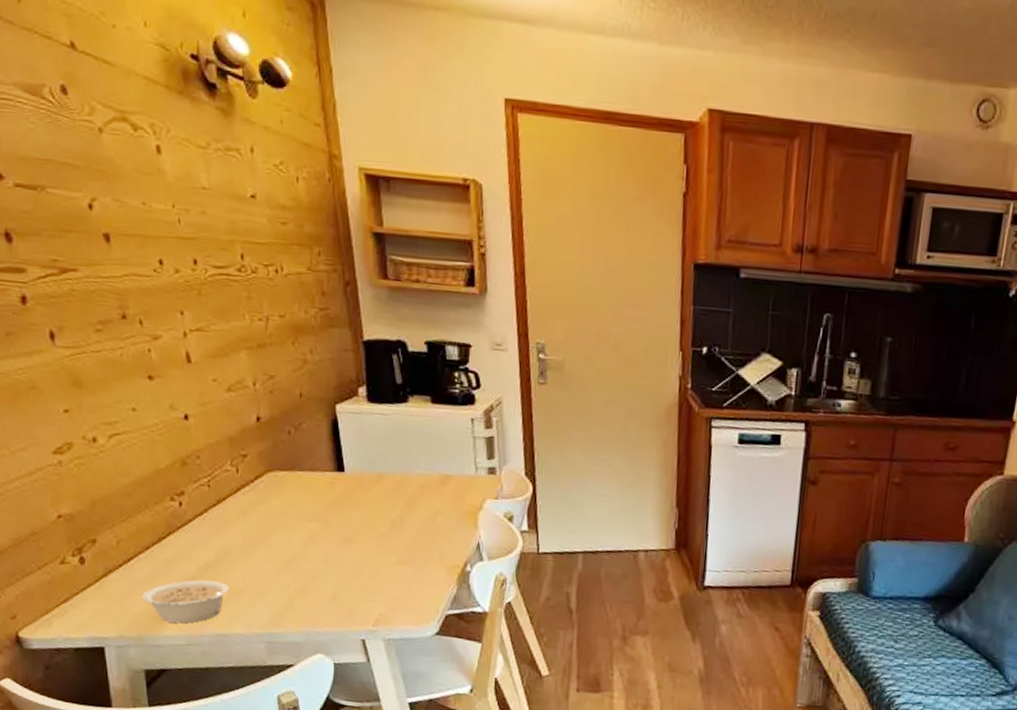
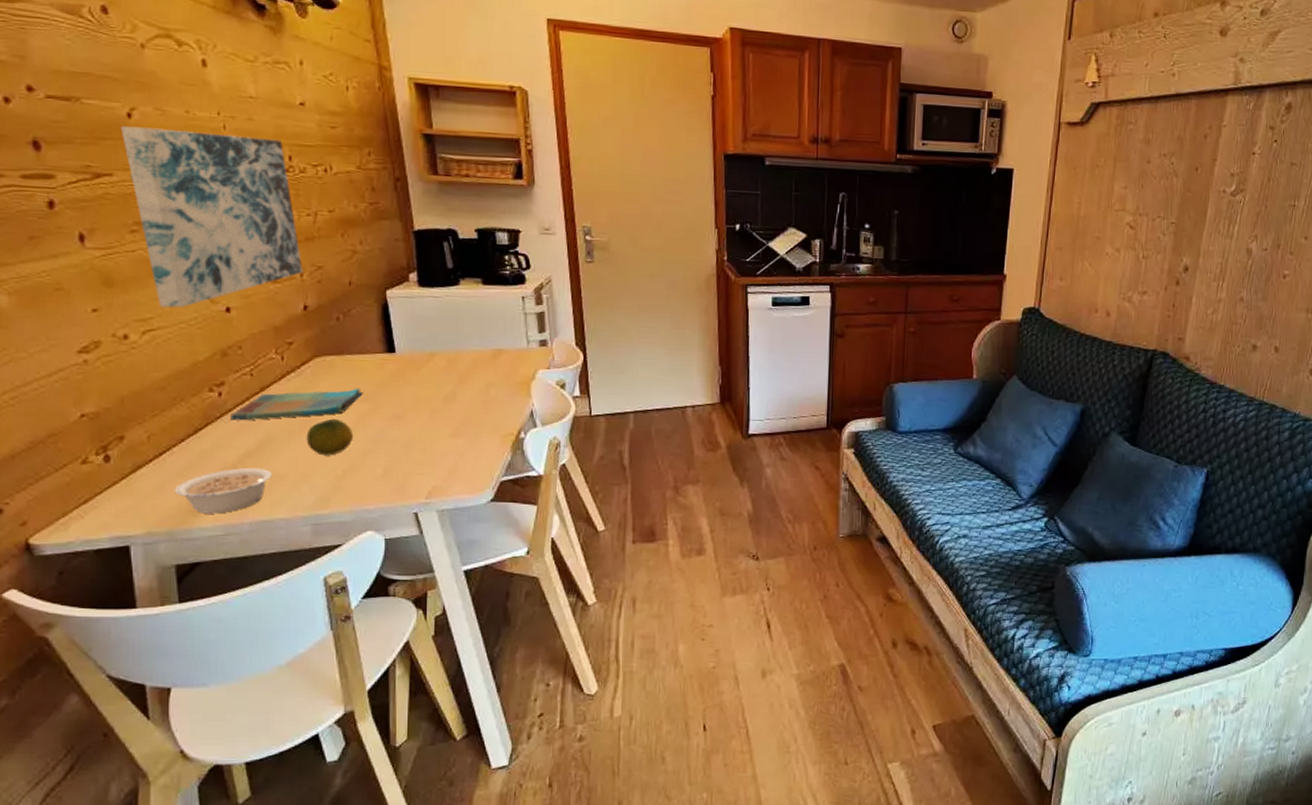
wall art: none [83,218,256,412] -> present [121,126,303,308]
dish towel: none [190,506,313,533] -> present [230,388,363,421]
fruit: none [260,536,305,575] -> present [306,418,354,456]

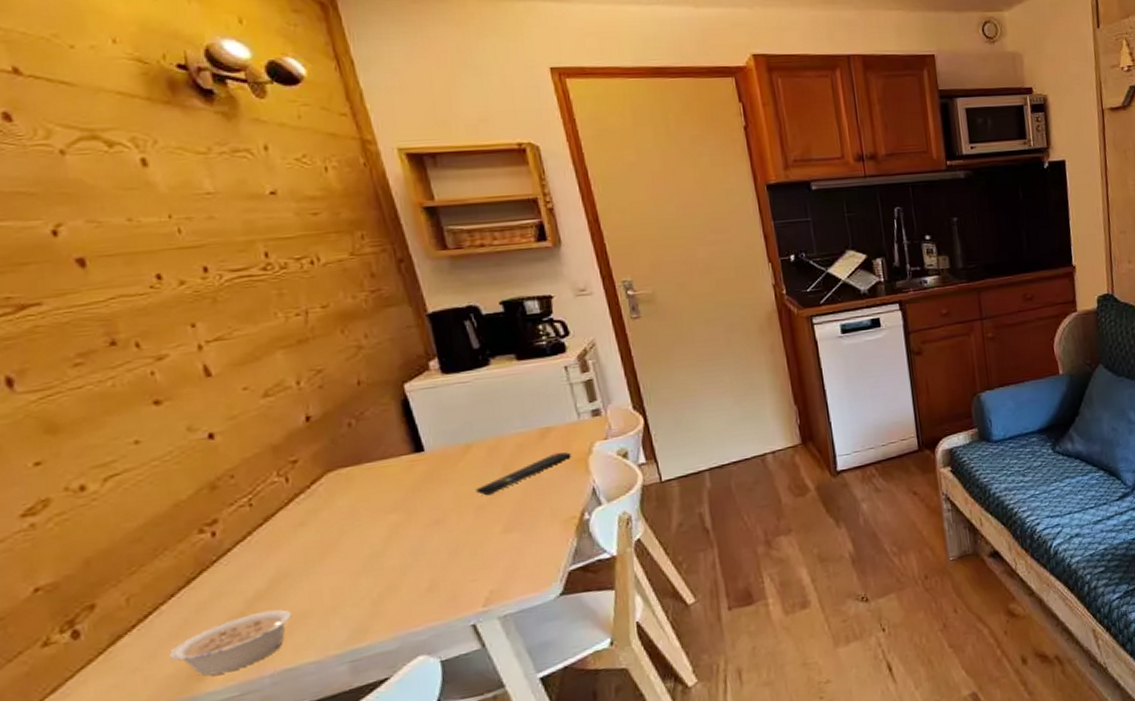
wall art: present [121,126,303,308] -> none [45,236,299,447]
dish towel: present [230,388,363,421] -> none [230,497,392,562]
fruit: present [306,418,354,456] -> none [328,536,387,582]
remote control: none [433,373,517,402] -> present [475,452,571,496]

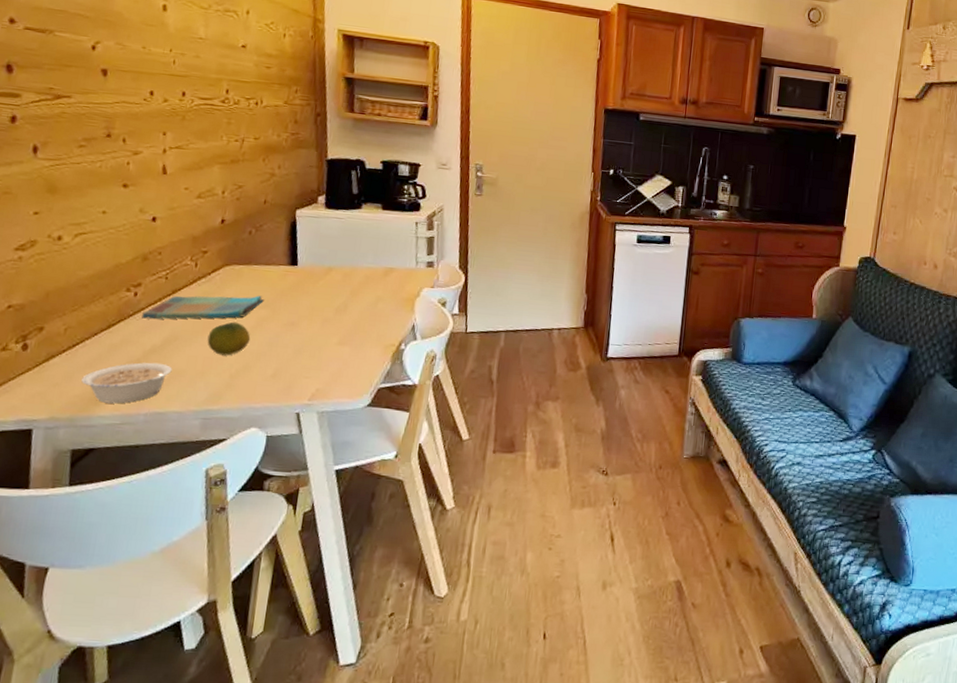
dish towel: none [230,497,392,562] -> present [142,295,264,320]
fruit: none [328,536,387,582] -> present [207,321,251,356]
remote control: present [475,452,571,496] -> none [326,289,404,312]

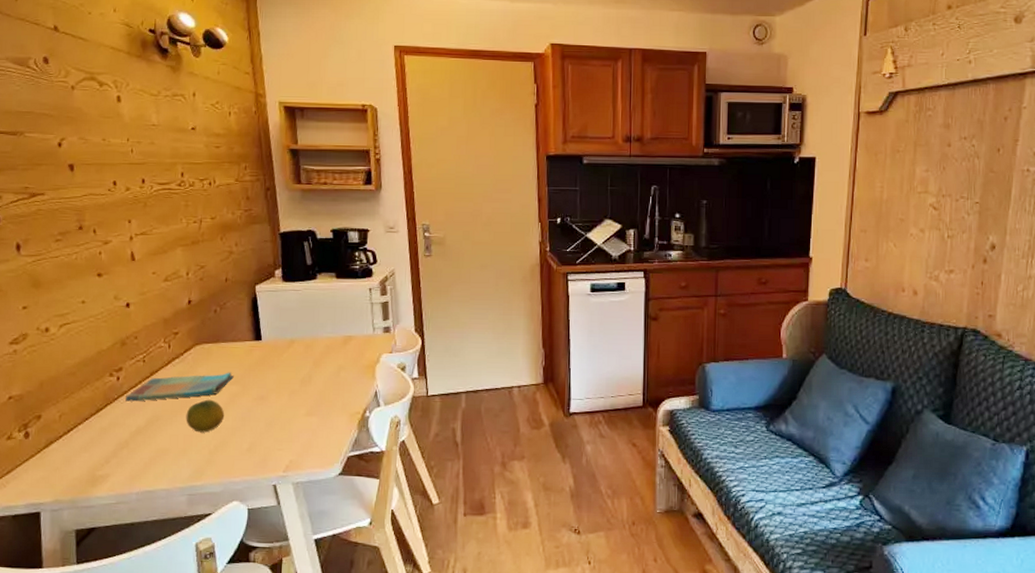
legume: present [81,362,172,404] -> none [78,443,157,484]

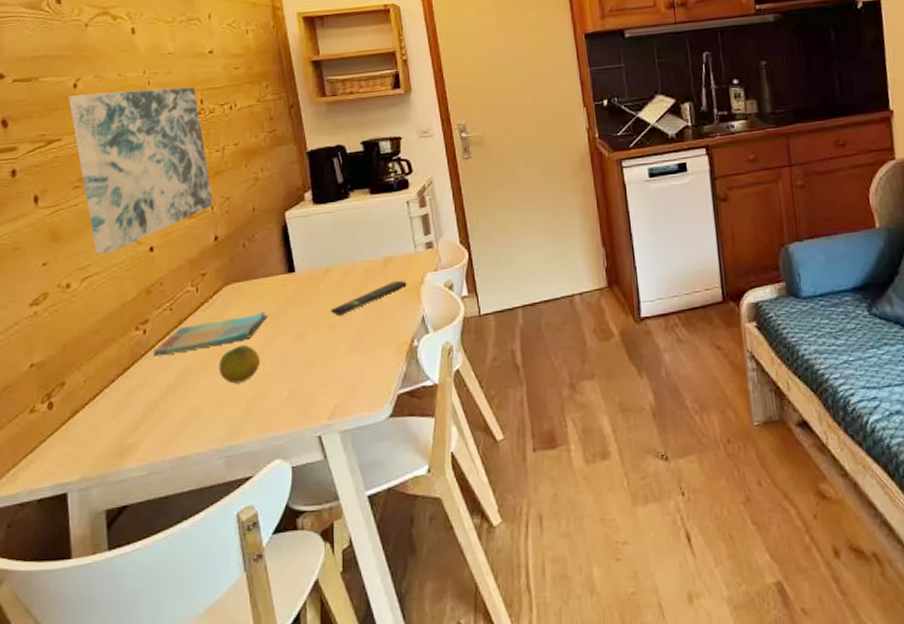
wall art: none [52,154,189,305] -> present [68,87,213,255]
remote control: none [292,357,364,384] -> present [330,280,407,316]

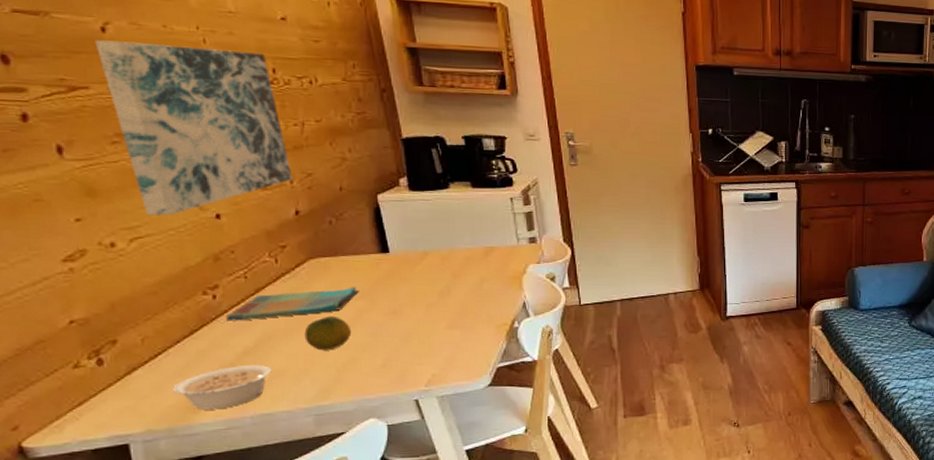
legume: none [106,402,189,454] -> present [173,364,272,410]
remote control: present [330,280,407,316] -> none [428,269,509,297]

